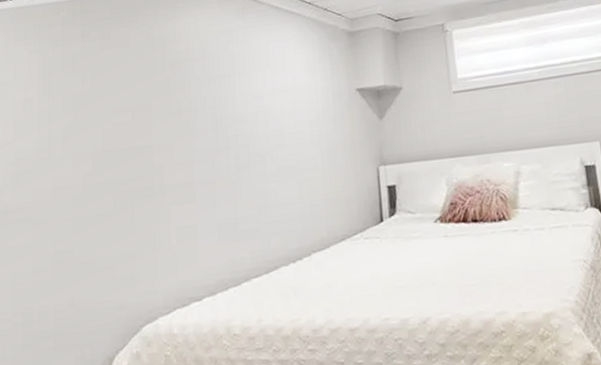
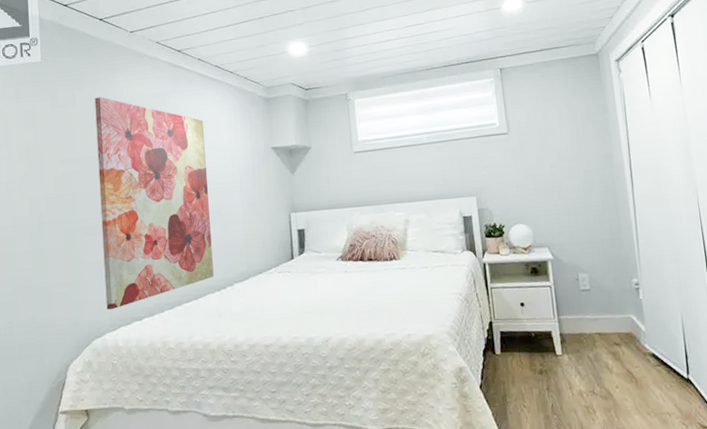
wall art: none [152,35,288,289] -> present [94,97,214,310]

